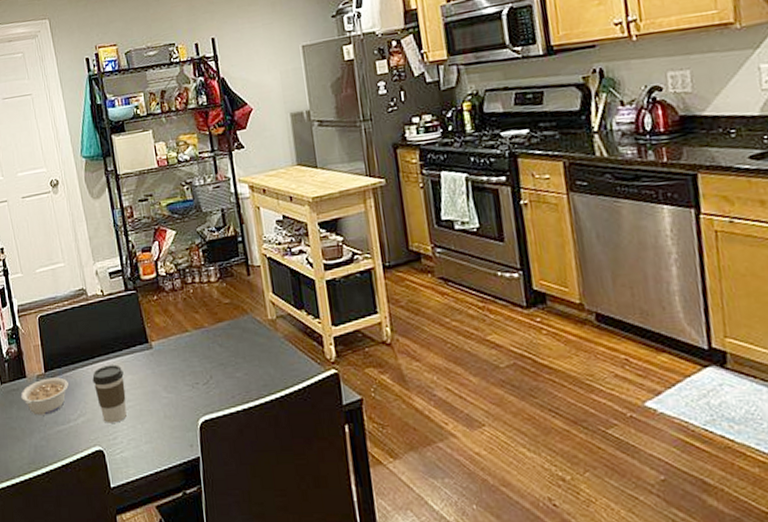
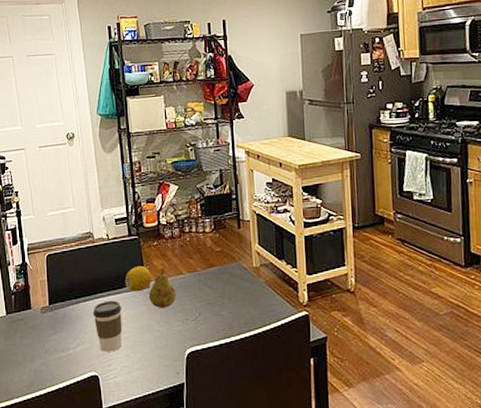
legume: present [20,377,68,416] -> none [24,310,70,343]
fruit: none [124,323,155,354] -> present [124,265,152,292]
fruit: none [151,327,183,371] -> present [148,270,176,308]

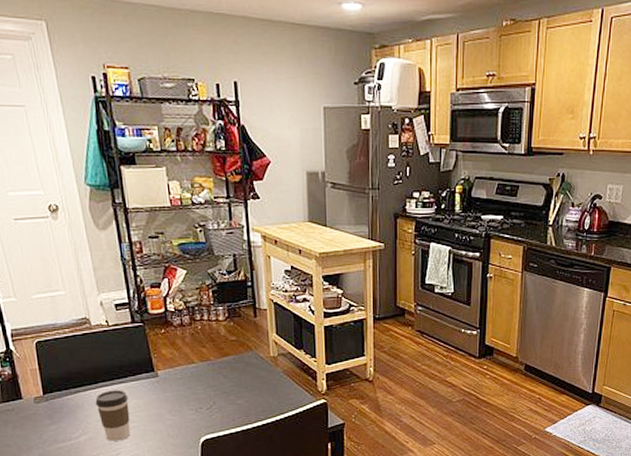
fruit: present [124,265,152,292] -> none [129,354,161,381]
fruit: present [148,270,176,308] -> none [157,358,189,397]

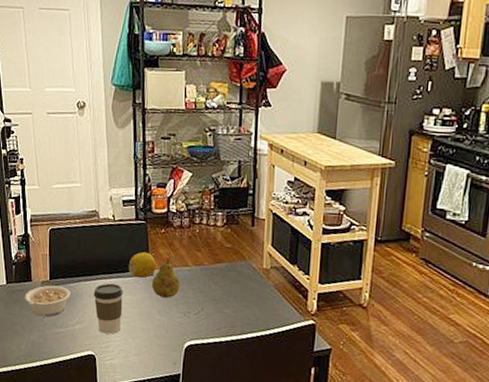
legume: none [15,400,70,434] -> present [24,285,71,317]
fruit: none [129,354,161,381] -> present [128,251,157,279]
fruit: none [157,358,189,397] -> present [151,259,180,298]

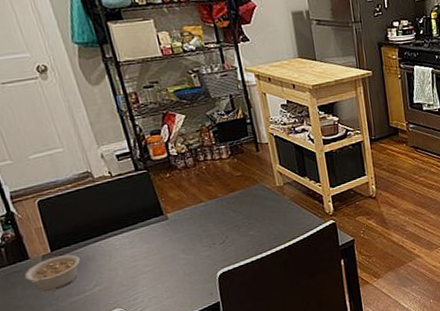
coffee cup: present [93,283,123,334] -> none [106,237,146,288]
fruit: present [128,251,157,279] -> none [138,199,170,226]
fruit: present [151,259,180,298] -> none [168,200,200,238]

